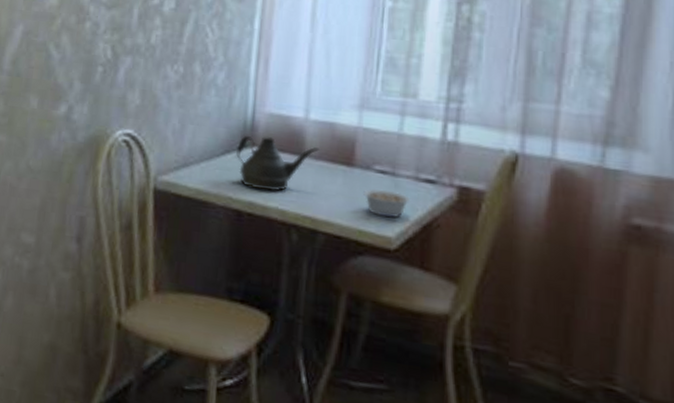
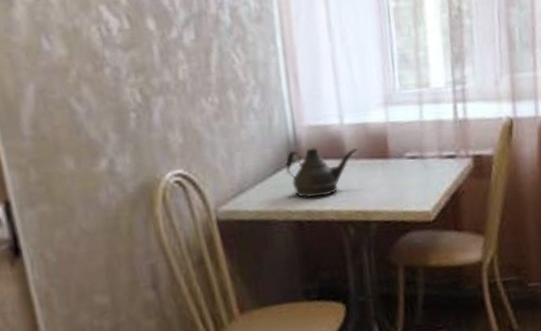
legume: present [363,188,411,218] -> none [401,172,439,196]

